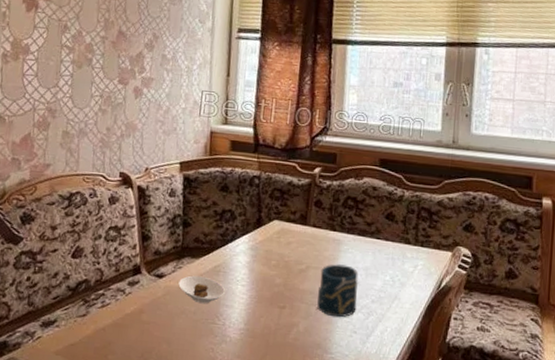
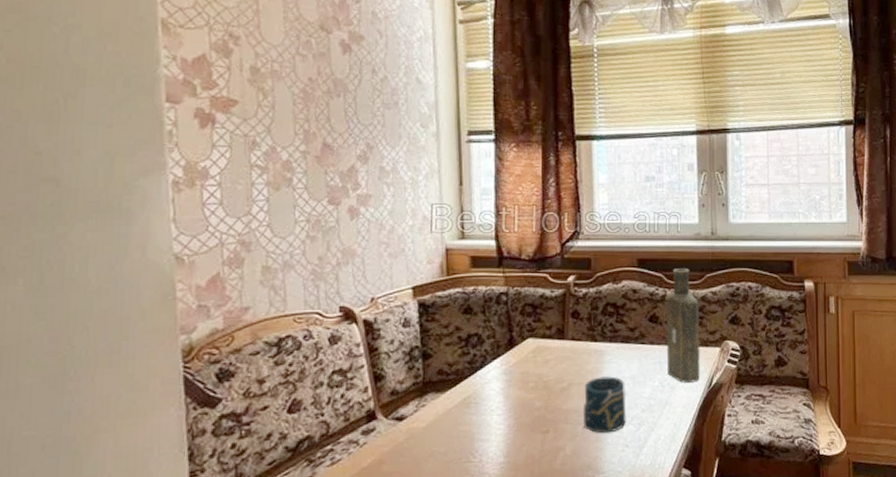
saucer: present [178,275,226,304] -> none [423,411,480,443]
bottle: none [399,171,435,282] -> present [665,268,700,383]

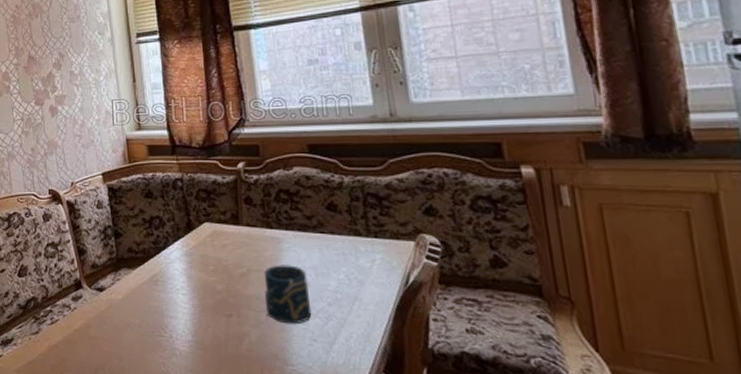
bottle: present [665,268,700,383] -> none [343,153,393,278]

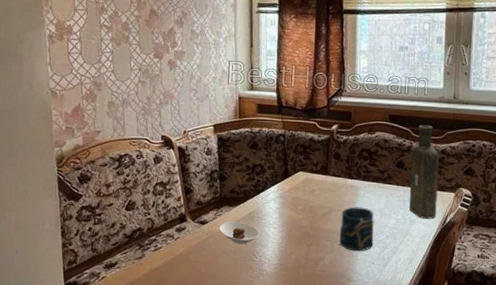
saucer: none [119,287,167,316] -> present [219,221,260,245]
bottle: none [343,153,393,278] -> present [409,125,439,219]

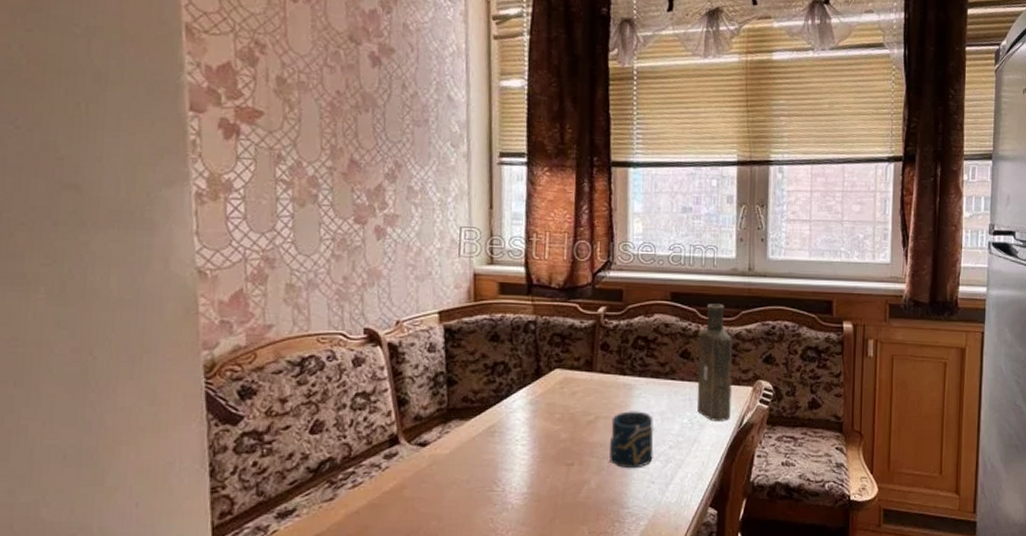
saucer: present [219,221,260,245] -> none [446,439,504,471]

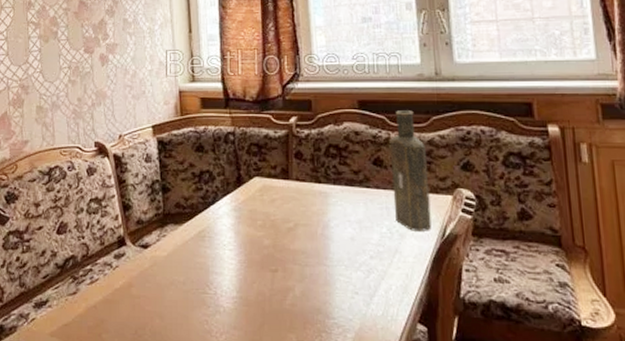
cup: present [609,411,654,469] -> none [310,219,355,278]

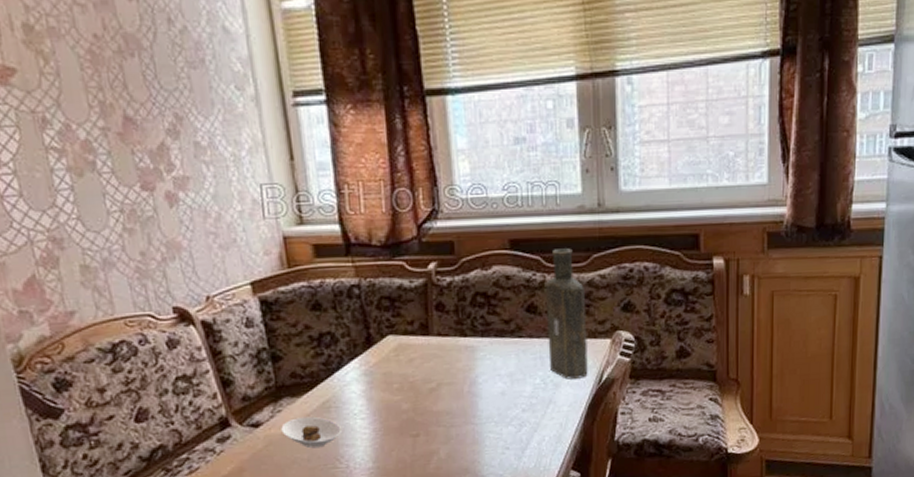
saucer: none [164,243,214,273] -> present [281,416,343,449]

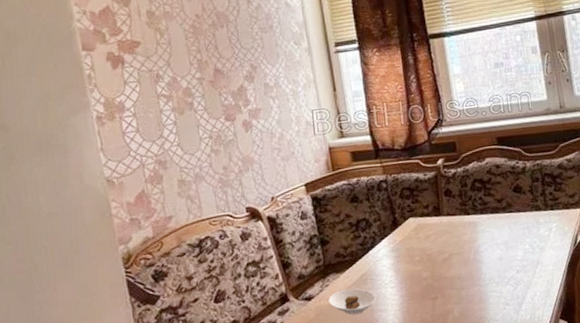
bottle: present [545,248,588,380] -> none [526,141,565,244]

